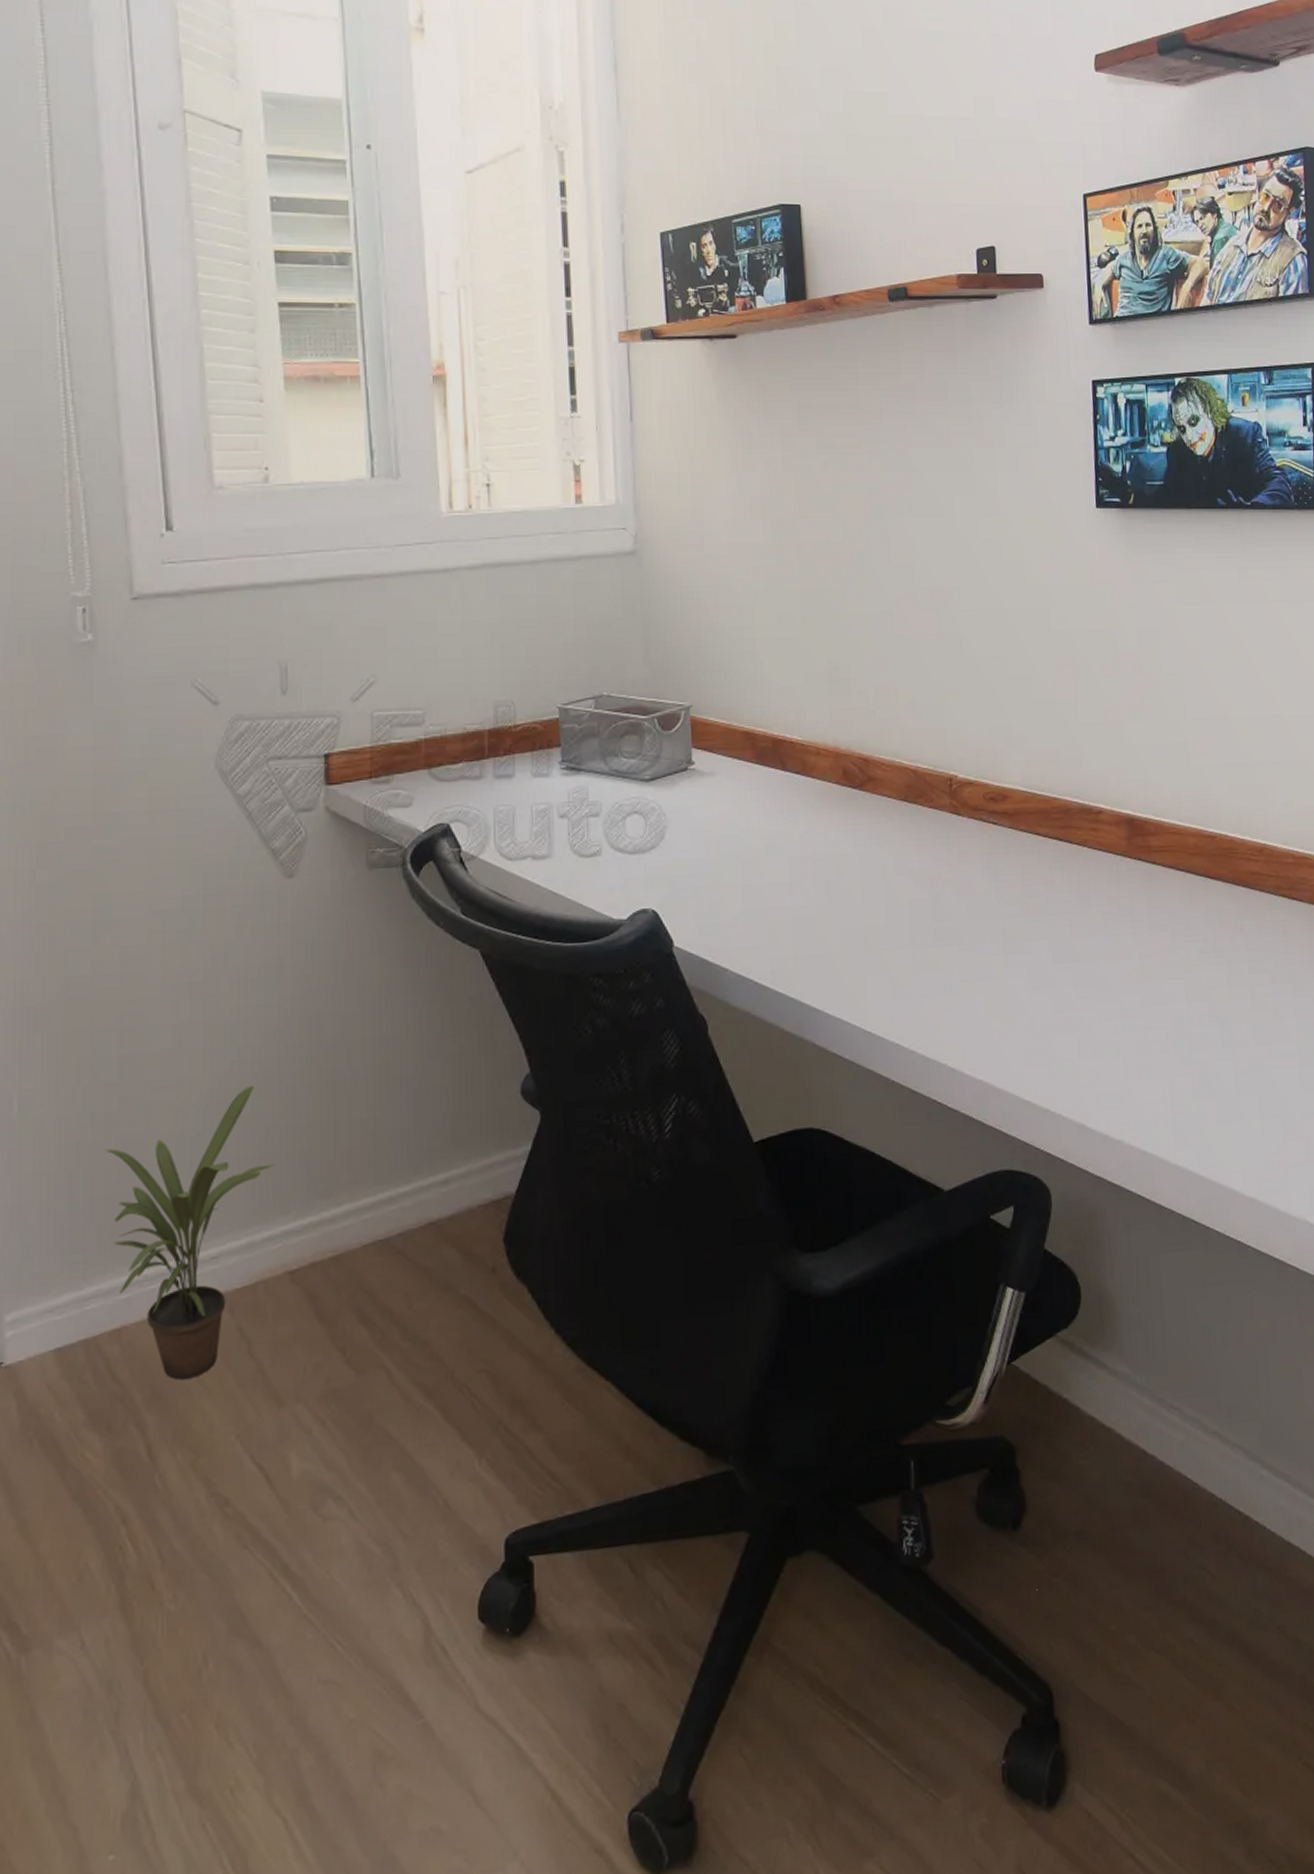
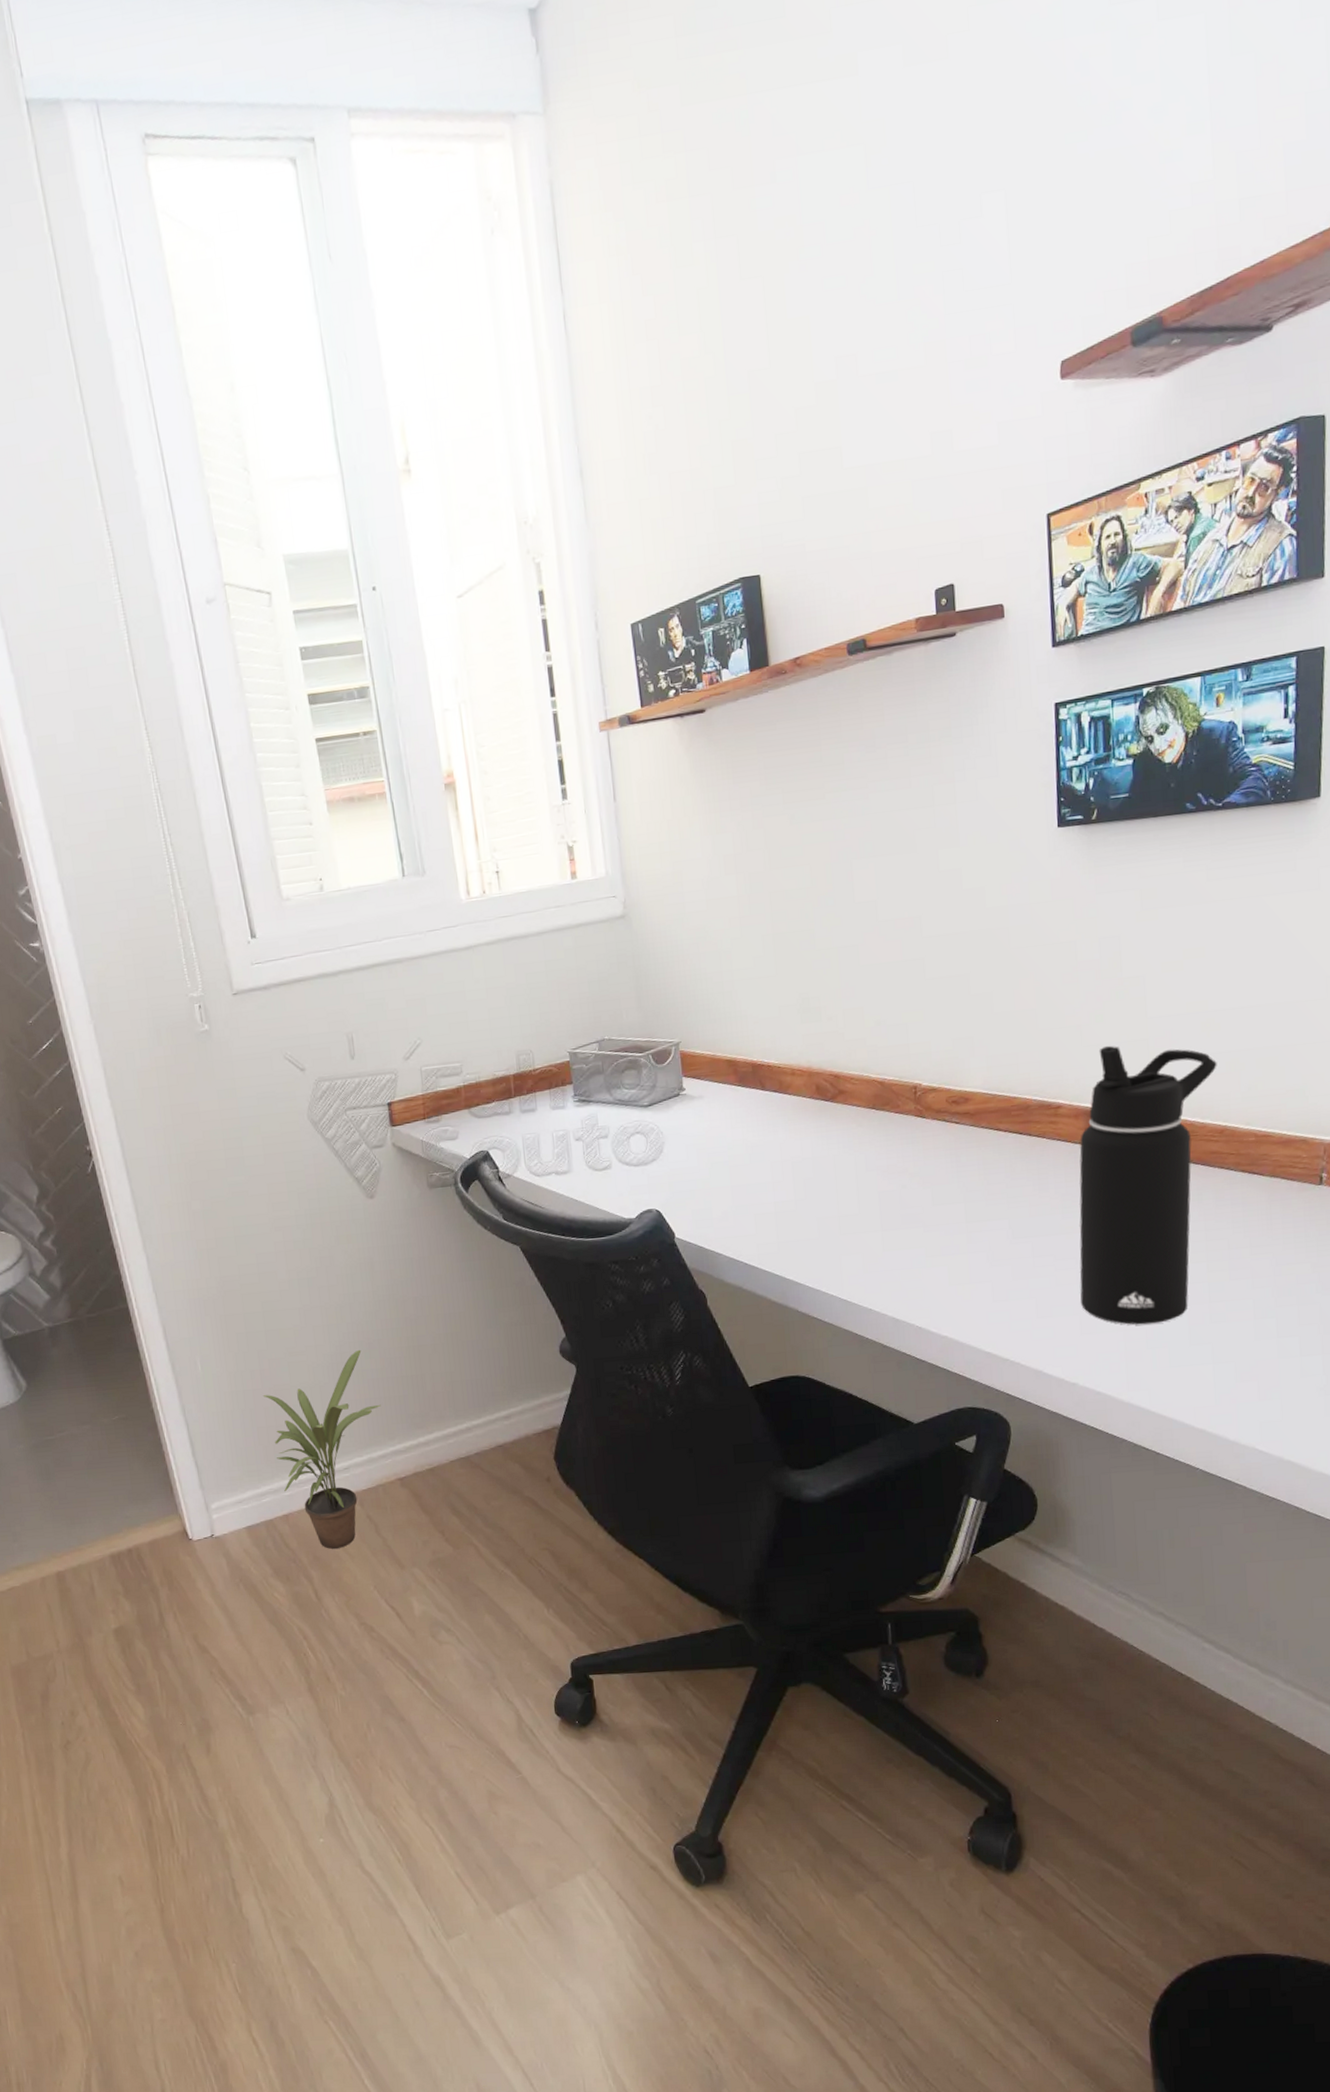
water bottle: none [1121,747,1255,1070] -> present [1079,1045,1217,1325]

